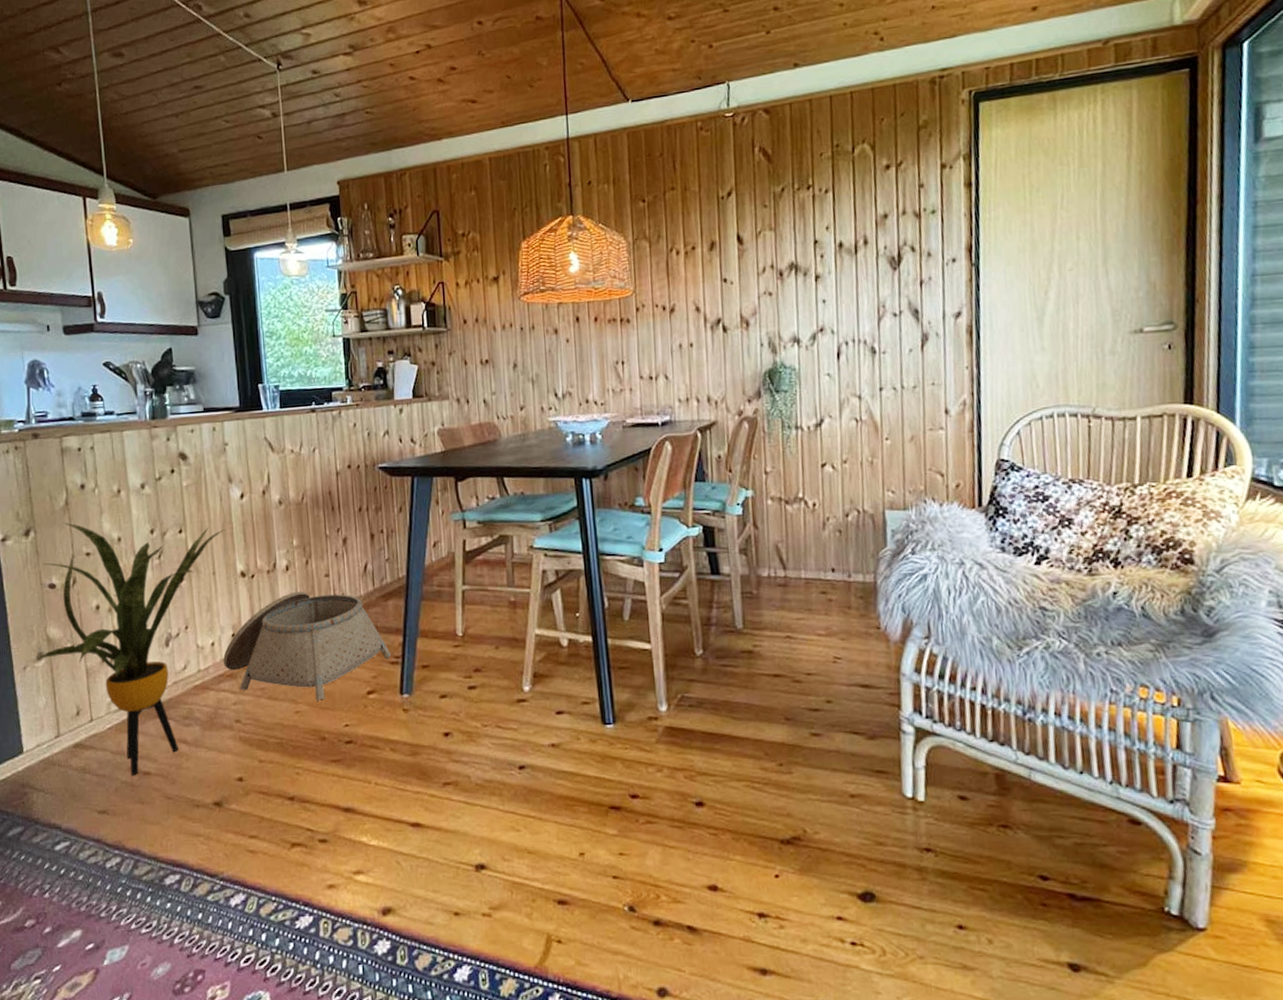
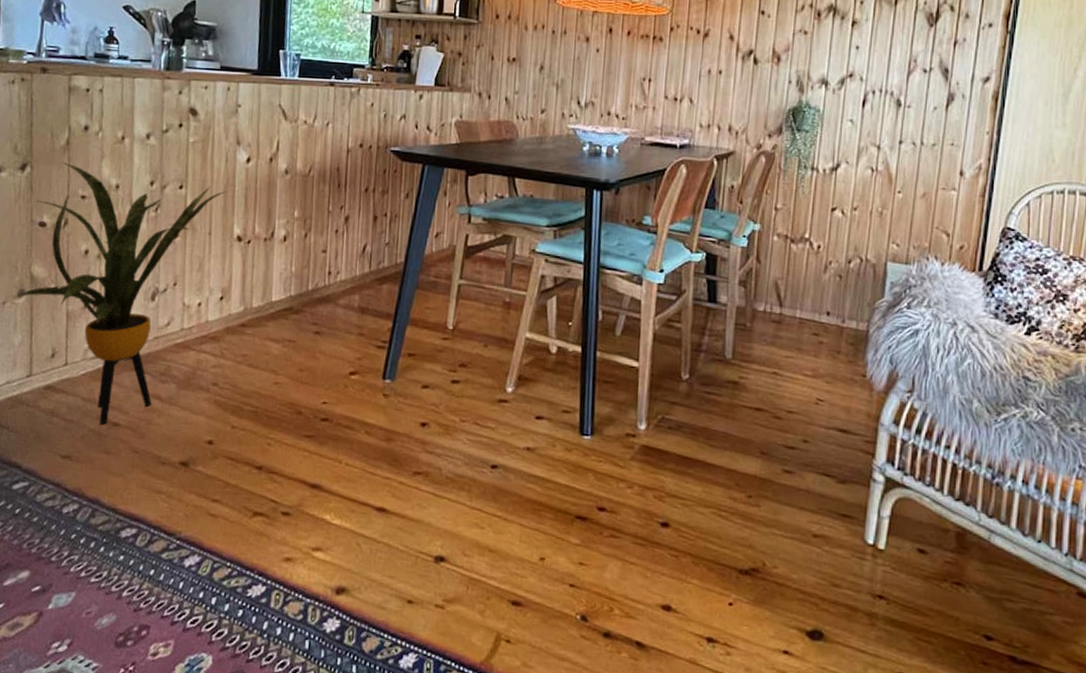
basket: present [223,591,392,701] -> none [208,263,379,375]

